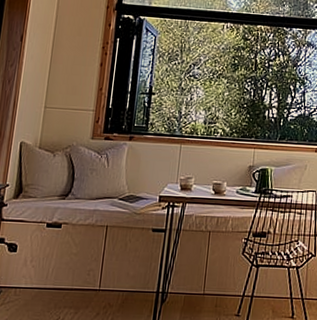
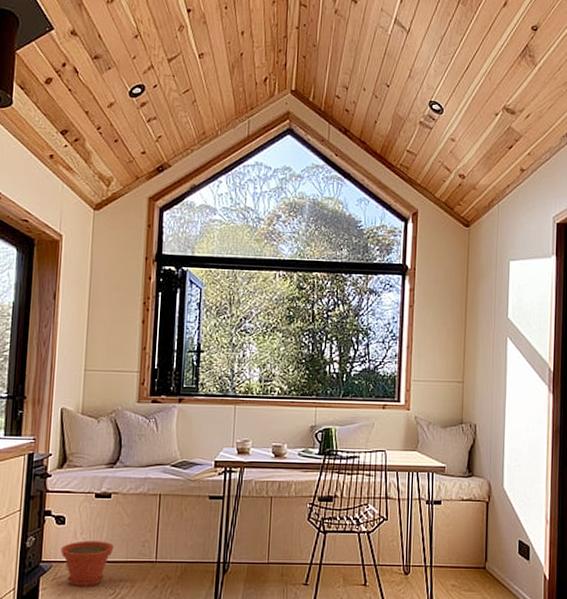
plant pot: none [10,268,61,313] -> present [60,540,114,588]

